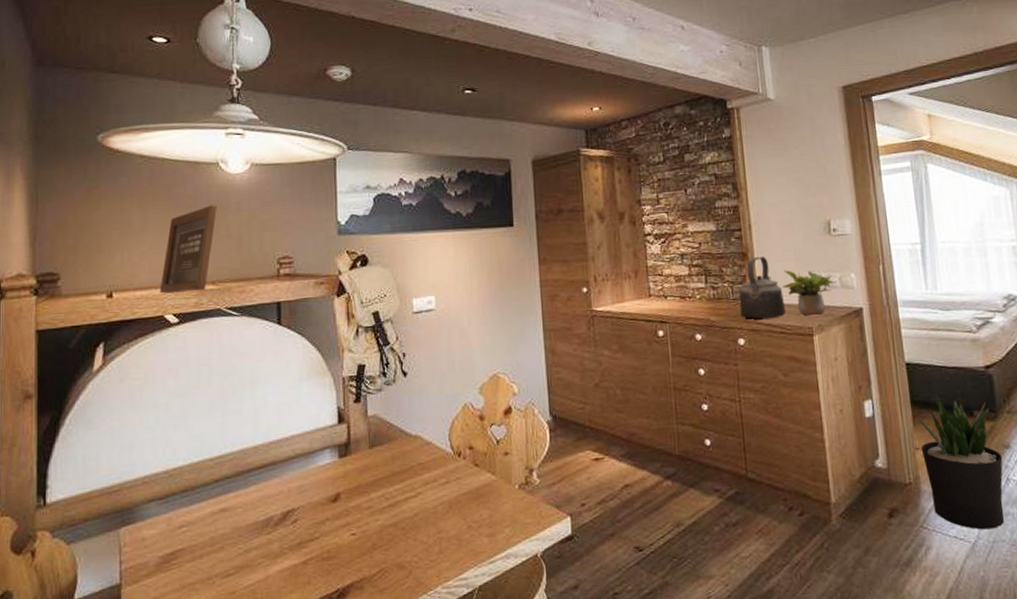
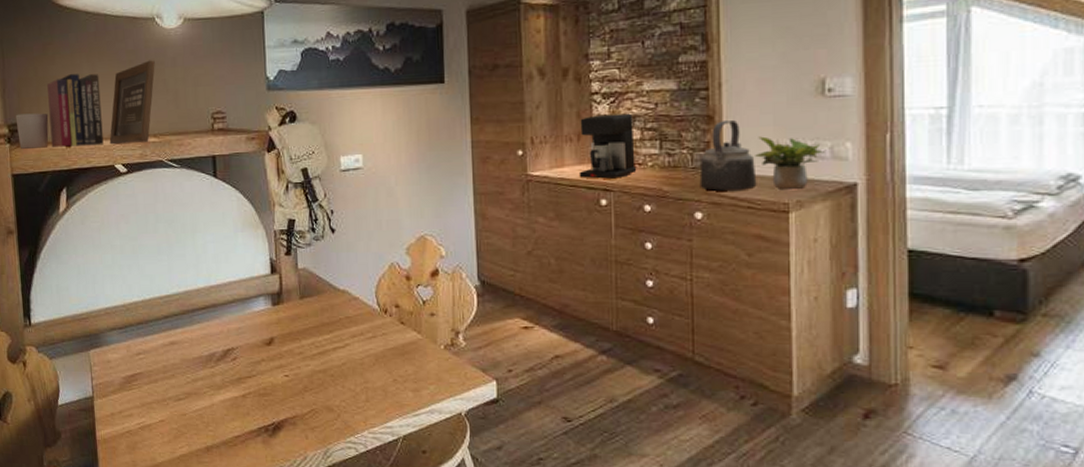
candle holder: none [46,261,88,301] -> present [15,113,49,149]
books: none [89,219,153,299] -> present [47,74,104,147]
coffee maker: none [636,252,688,313] -> present [579,113,637,180]
planter: present [916,394,1005,530] -> none [913,288,1027,445]

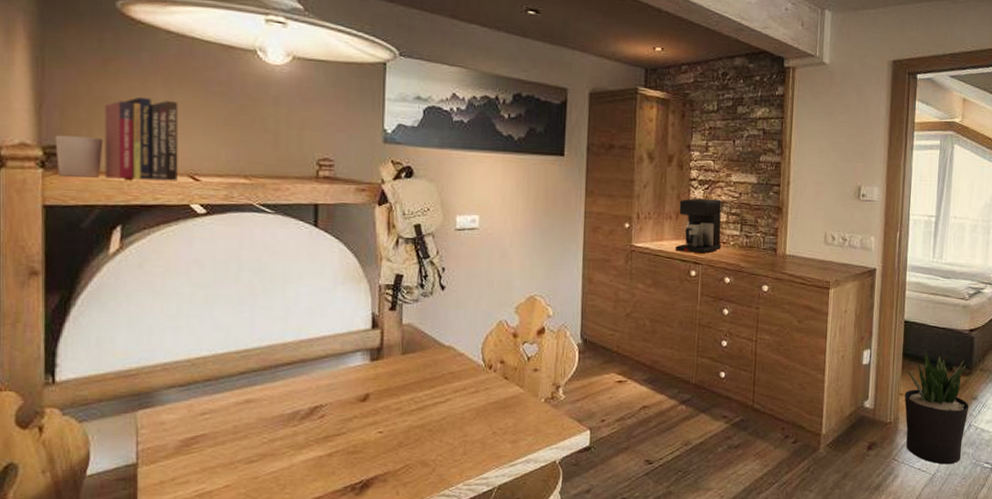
picture frame: present [109,60,155,145] -> none [185,94,253,184]
kettle: present [699,120,757,192] -> none [768,212,809,270]
potted plant: present [755,136,825,191] -> none [809,227,857,272]
planter: none [913,288,1027,445] -> present [904,350,969,465]

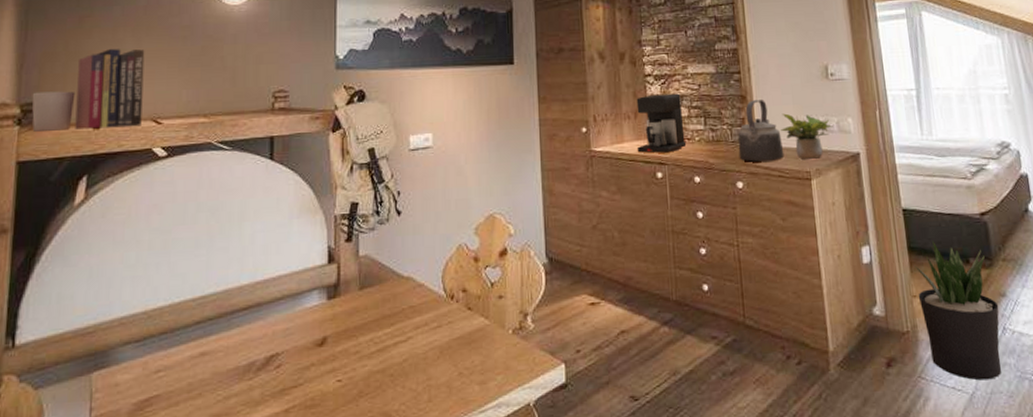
kettle: none [768,212,809,270] -> present [738,100,785,163]
potted plant: none [809,227,857,272] -> present [781,113,833,161]

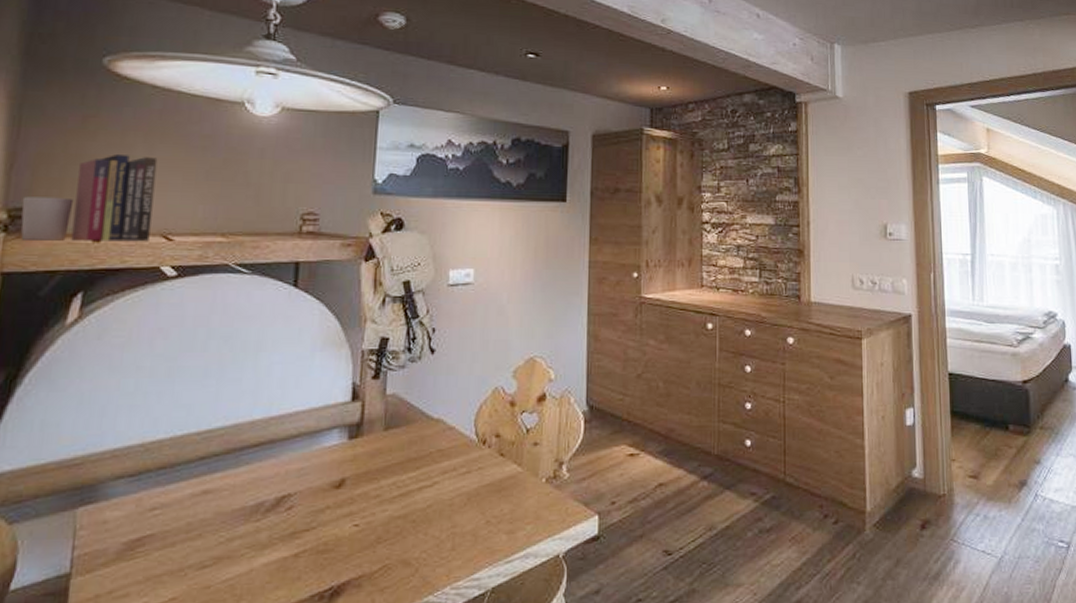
coffee maker: present [636,93,687,154] -> none [688,243,740,305]
kettle: present [738,100,785,163] -> none [791,255,837,319]
potted plant: present [781,113,833,161] -> none [835,270,888,319]
planter: present [913,241,1002,381] -> none [954,406,1033,545]

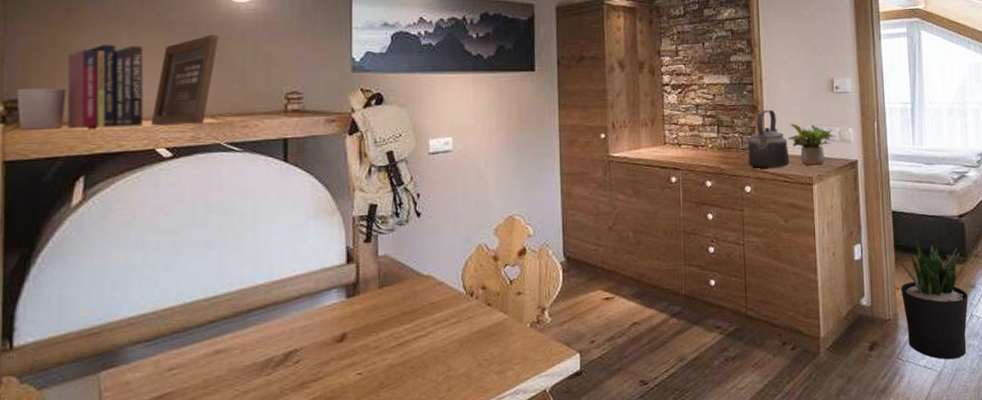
picture frame: none [158,148,237,243] -> present [151,34,218,126]
kettle: none [791,255,837,319] -> present [748,110,790,169]
potted plant: none [835,270,888,319] -> present [788,123,835,167]
planter: none [954,406,1033,545] -> present [898,240,968,360]

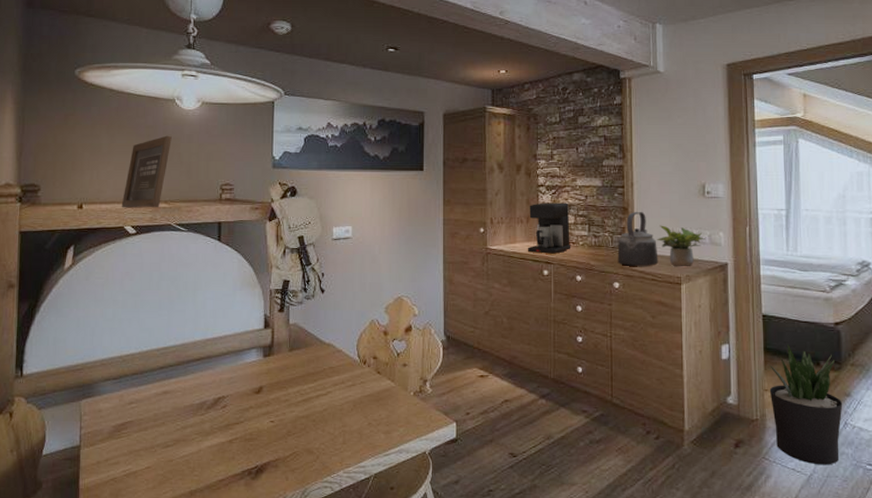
candle holder: present [16,88,66,130] -> none [29,176,63,208]
books: present [68,45,143,129] -> none [63,143,117,208]
coffee maker: none [653,102,700,160] -> present [527,202,571,255]

